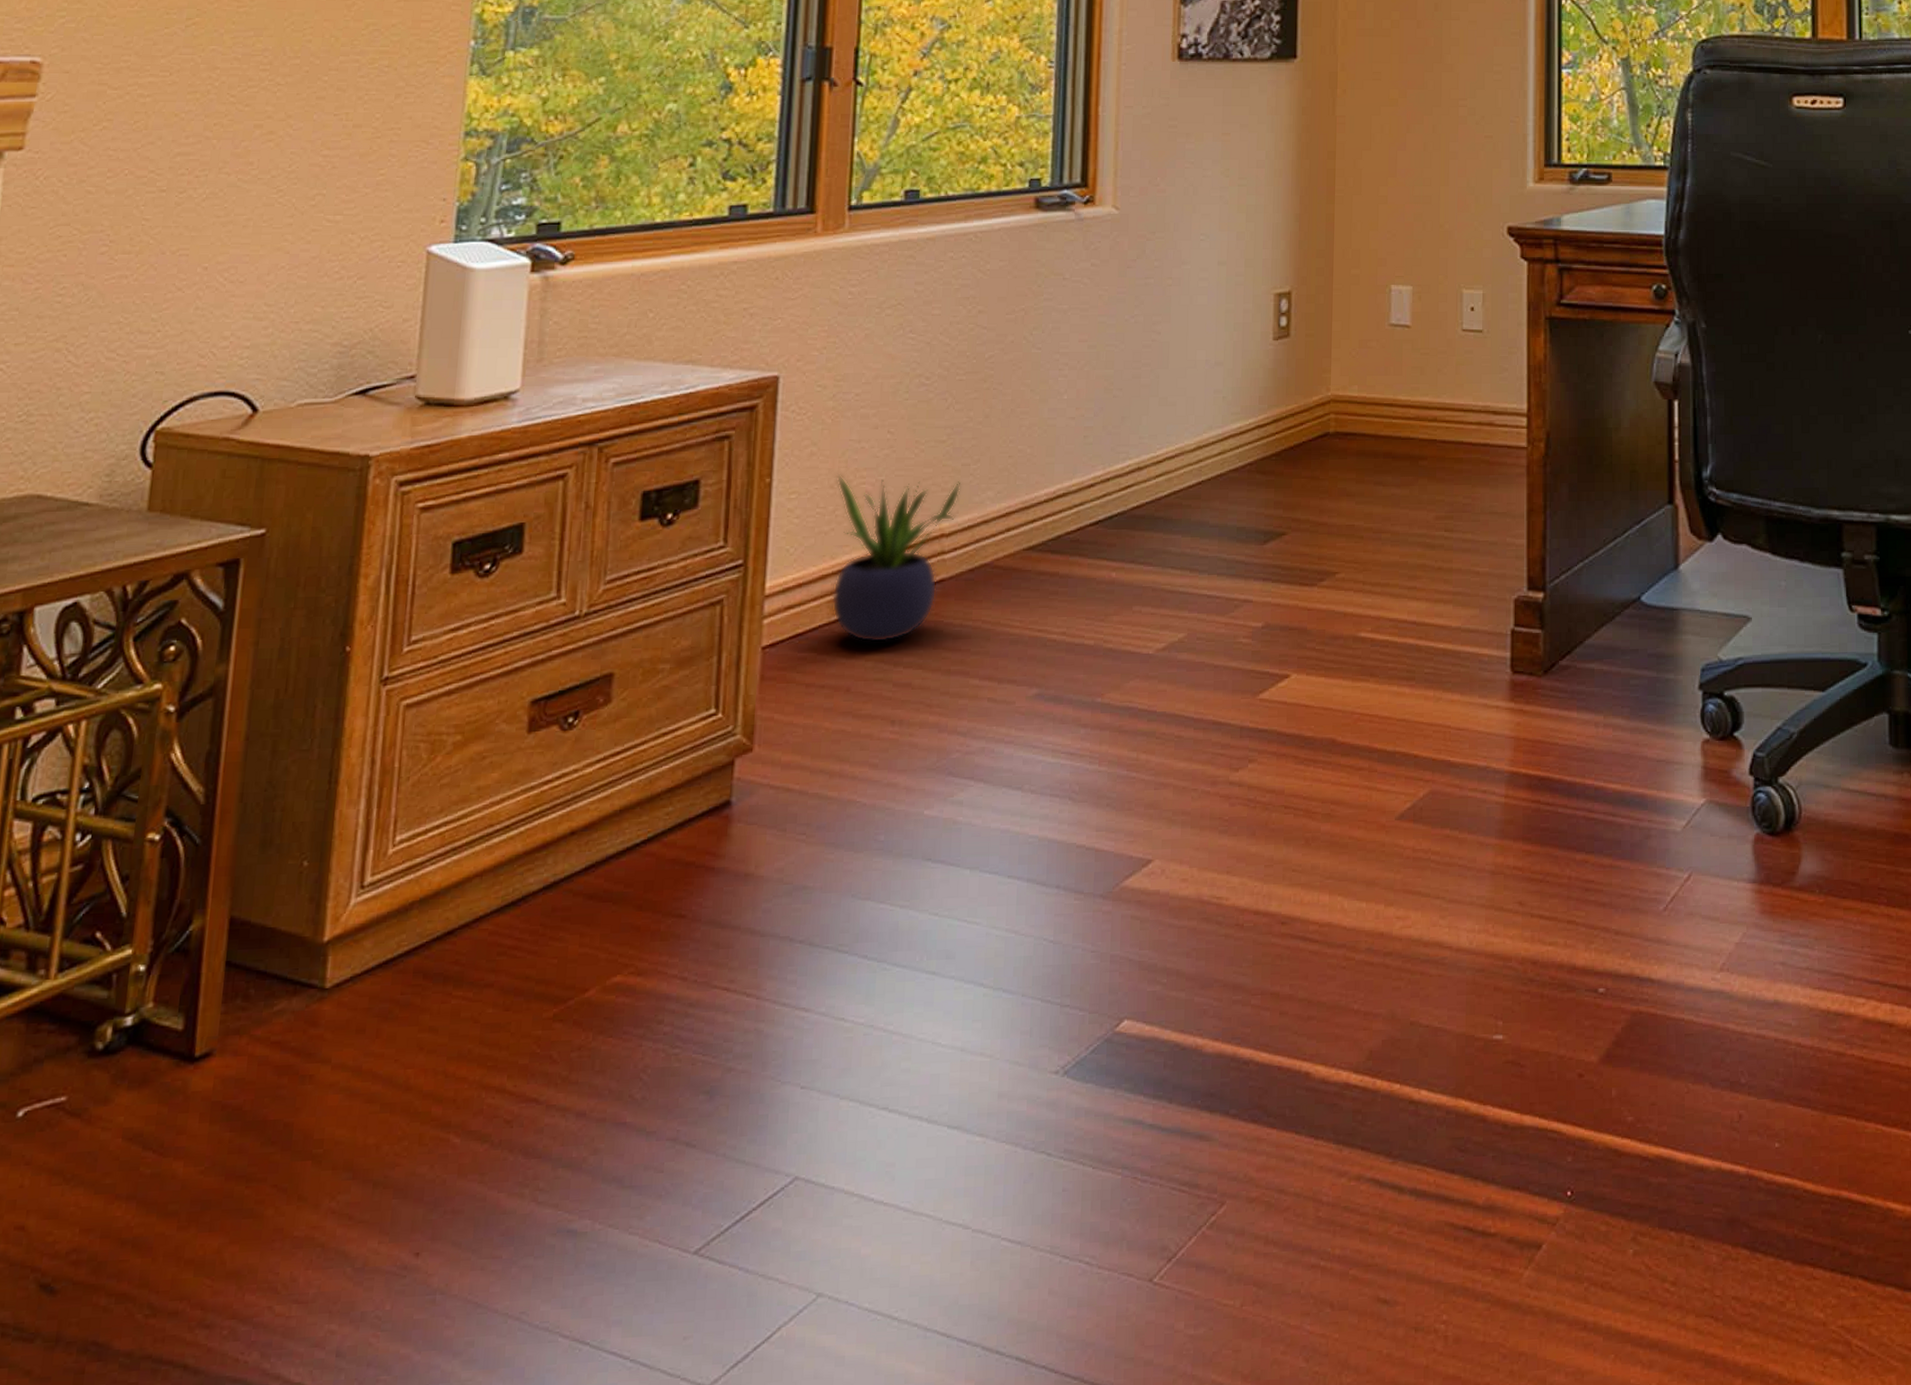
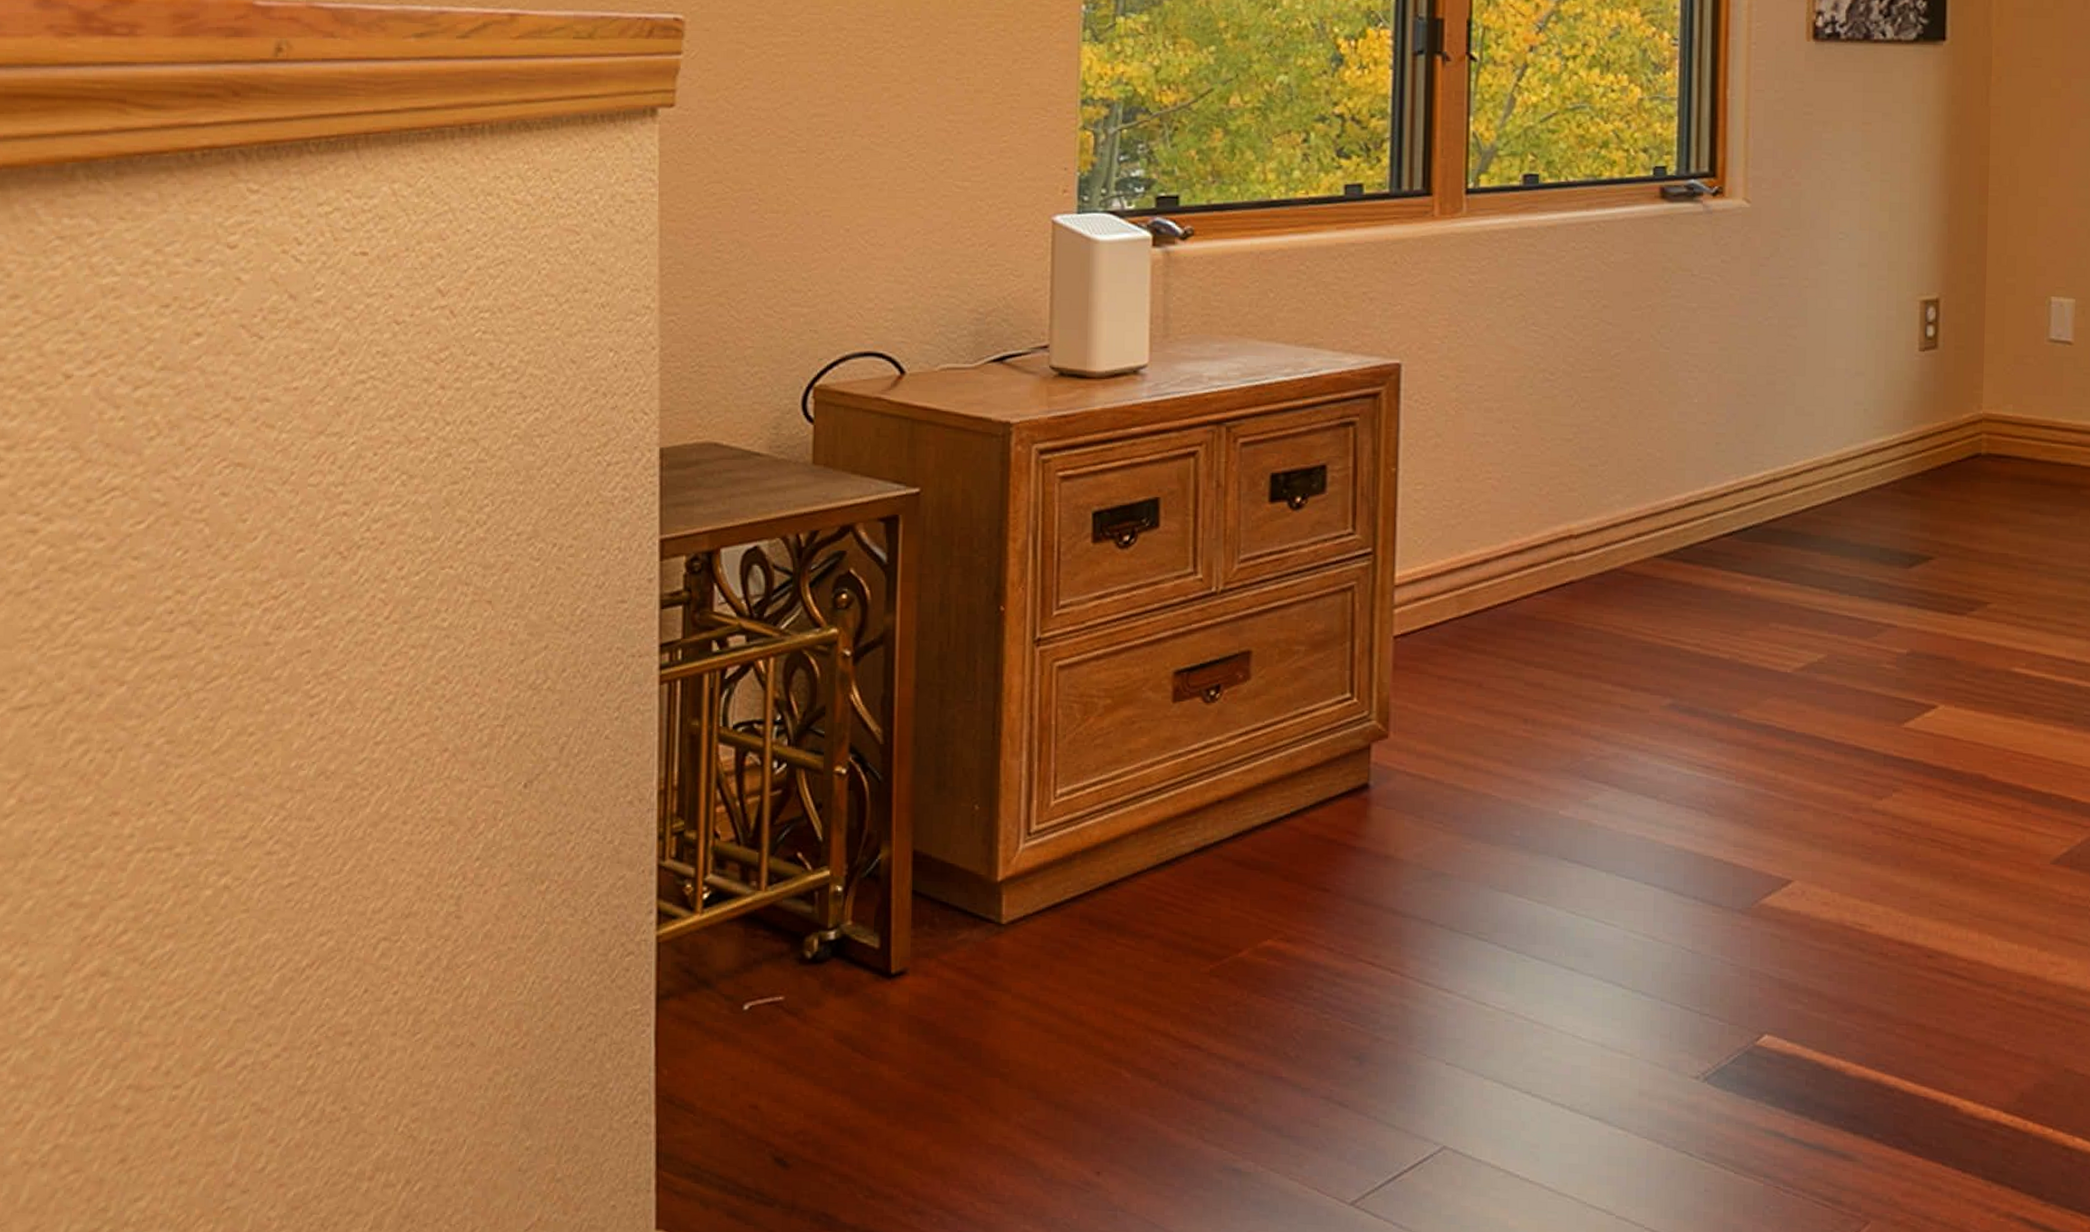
potted plant: present [831,474,961,643] -> none [1460,467,1589,641]

